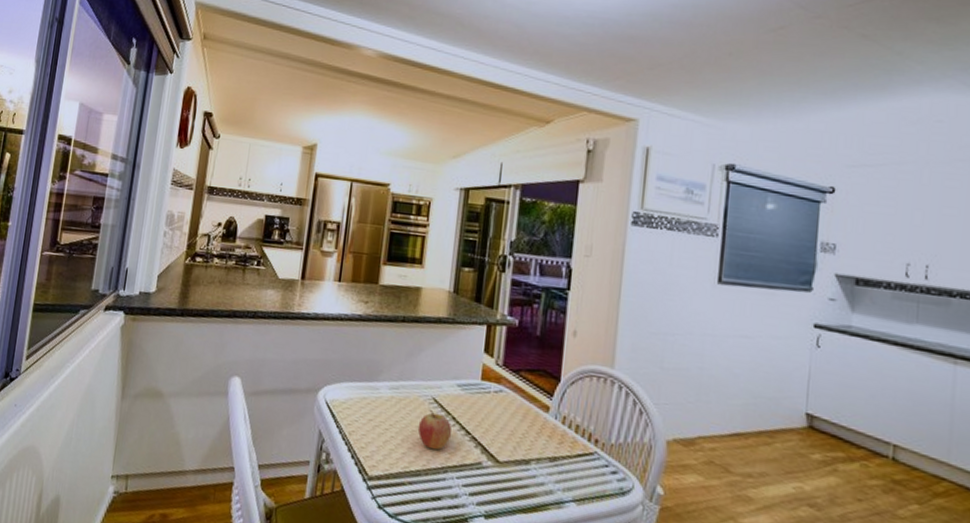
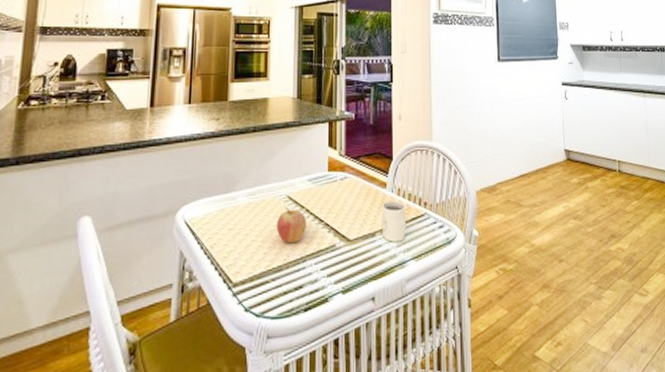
mug: none [538,427,571,478] -> present [381,200,407,242]

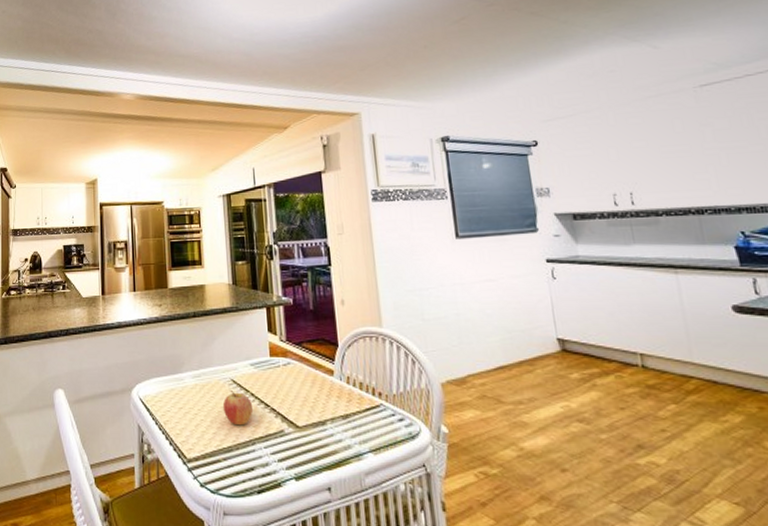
mug: present [381,200,407,242] -> none [330,388,360,432]

